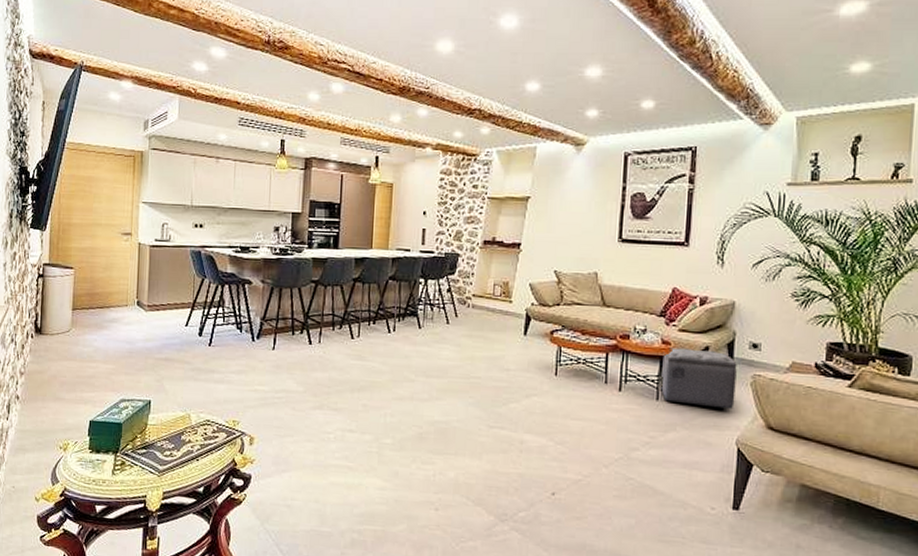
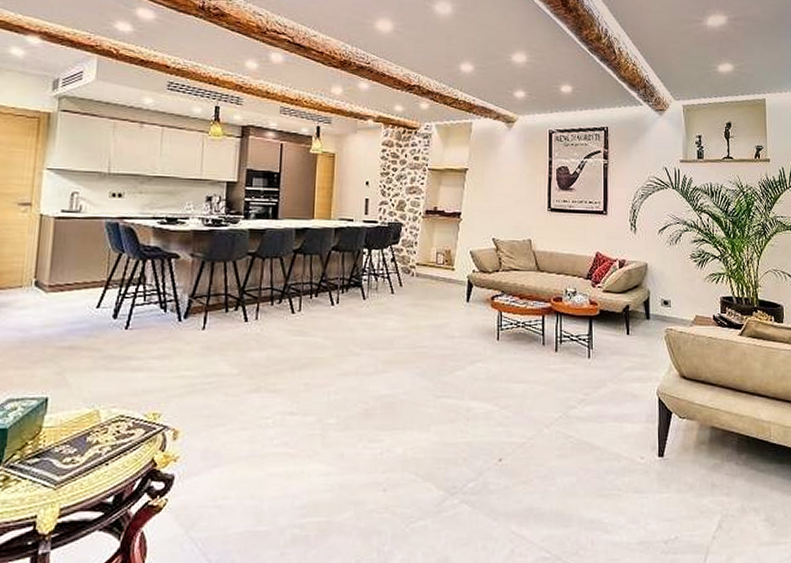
ottoman: present [661,347,737,409] -> none [591,308,653,362]

